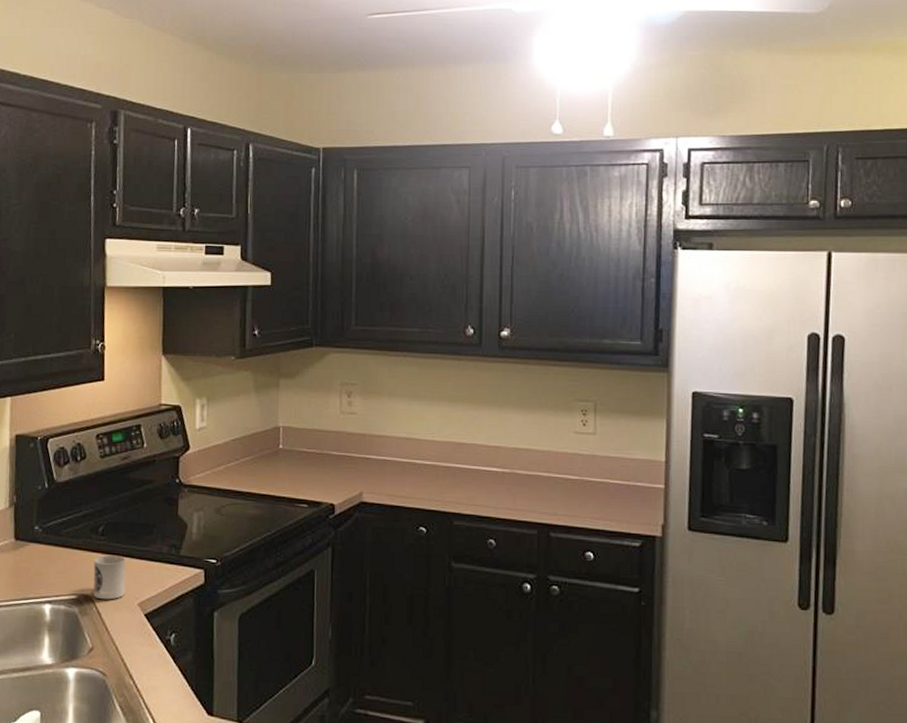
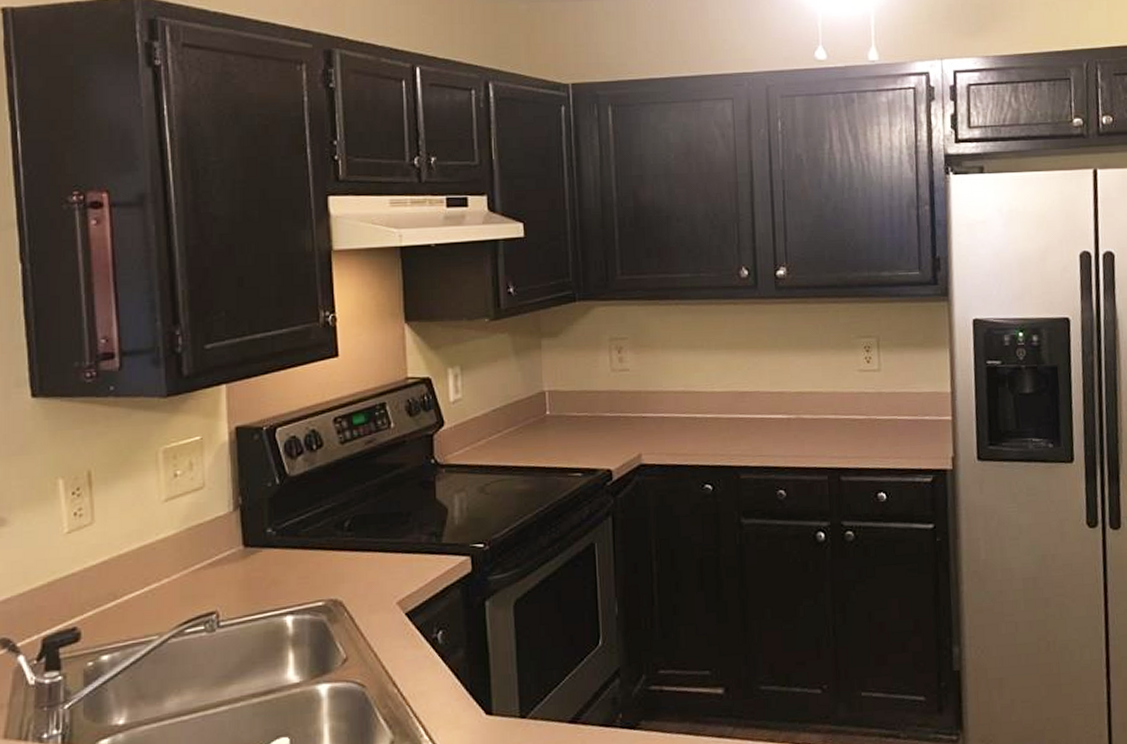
cup: present [93,554,126,600] -> none [341,551,381,603]

